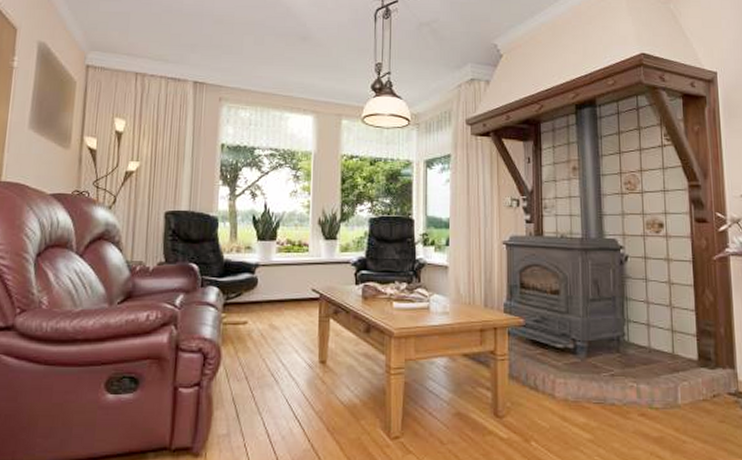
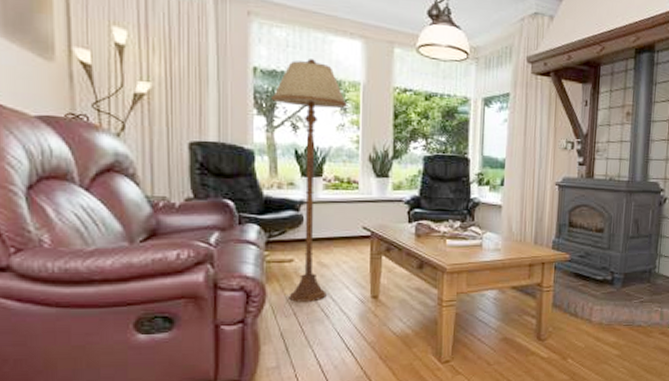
floor lamp: none [235,134,299,366] -> present [272,59,347,302]

